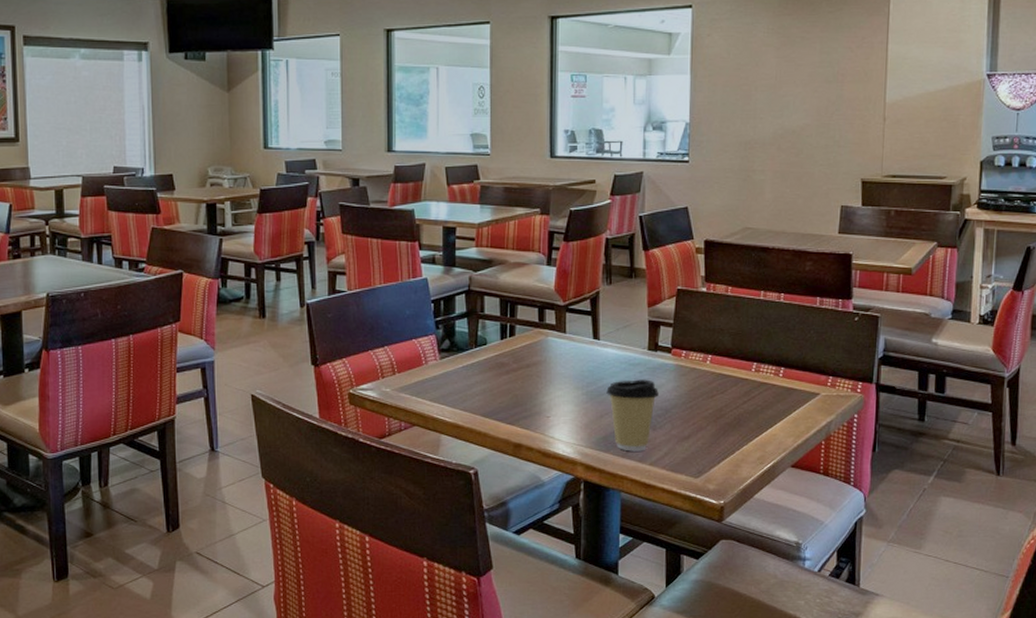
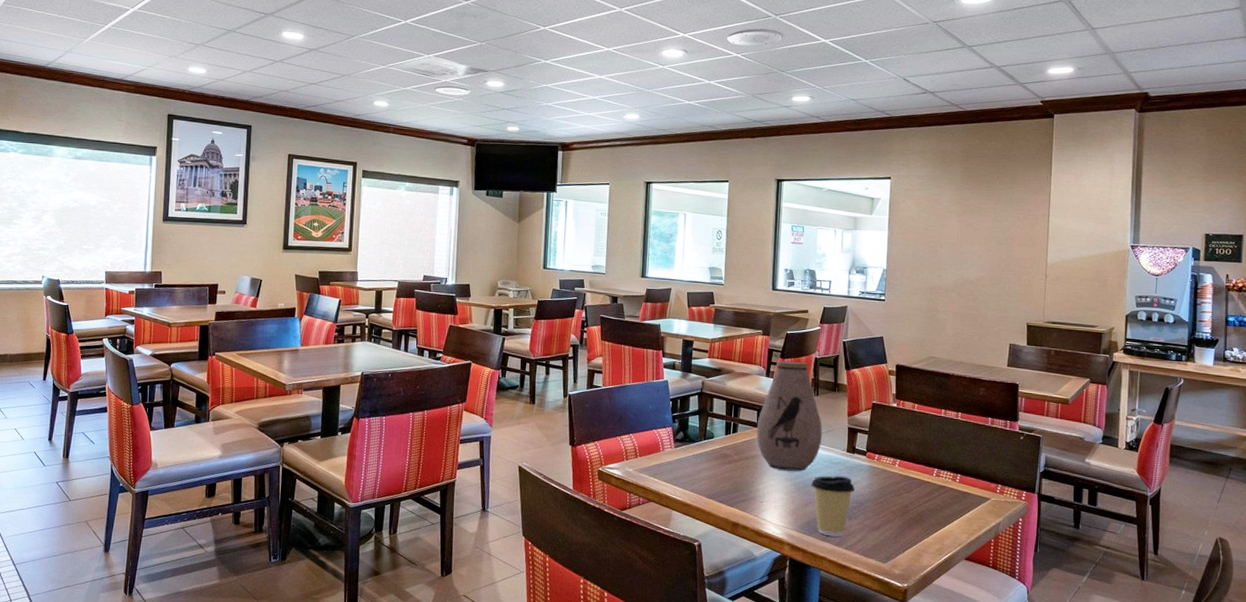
vase: none [538,245,618,377] -> present [756,361,823,471]

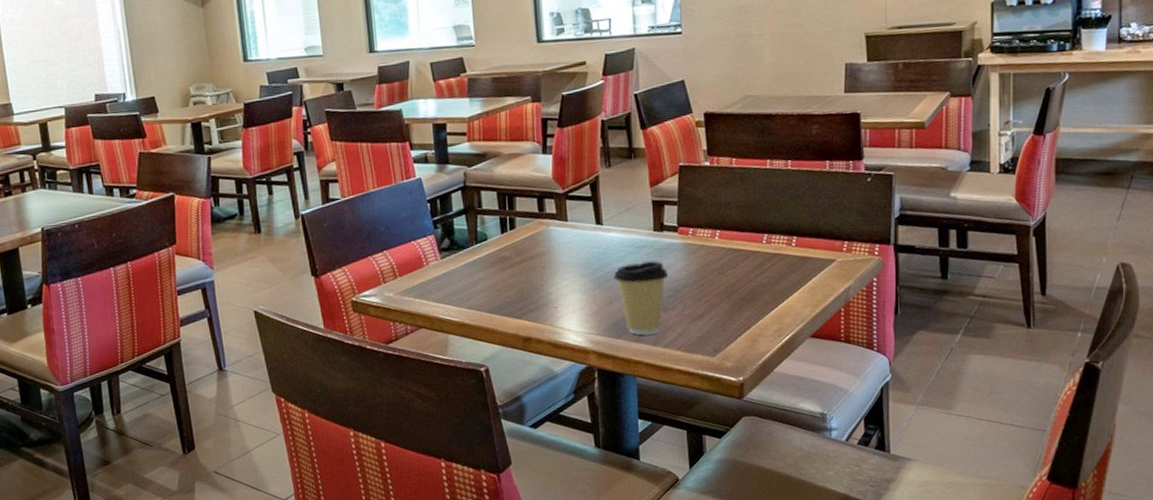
vase: present [756,361,823,471] -> none [538,129,622,266]

